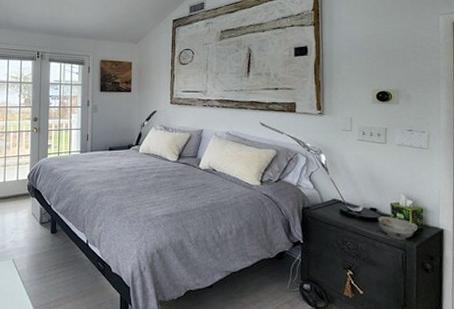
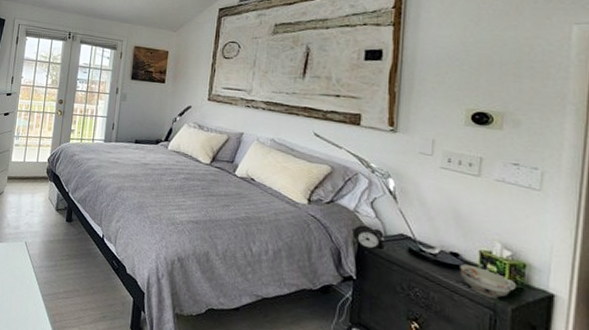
alarm clock: none [296,196,324,216] -> present [351,225,386,251]

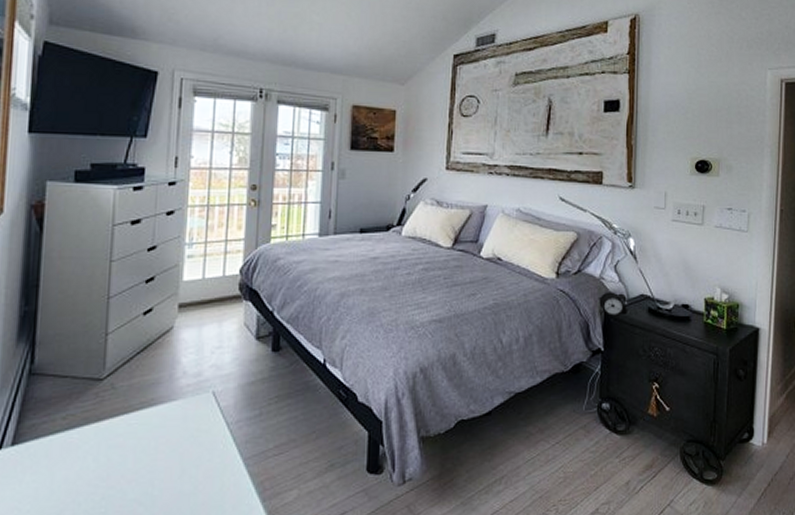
teacup: present [460,264,516,299] -> none [690,315,732,343]

